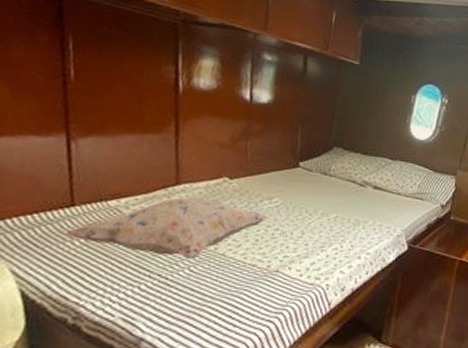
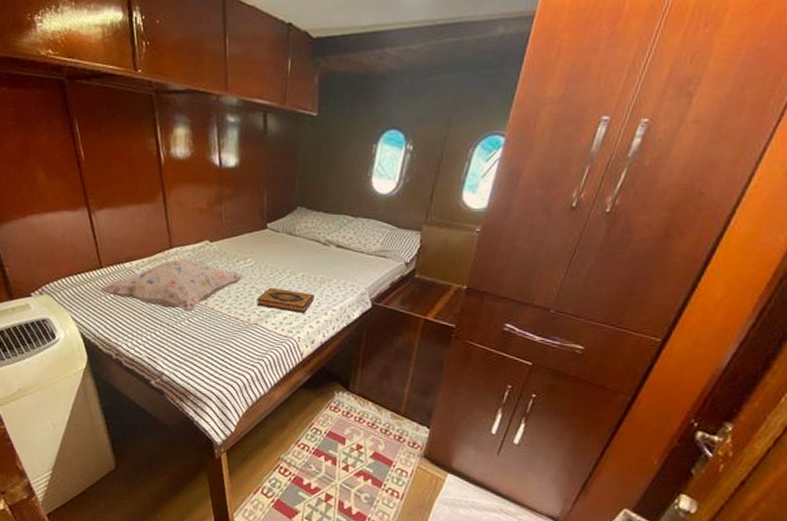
hardback book: none [280,229,347,257] -> present [256,287,314,313]

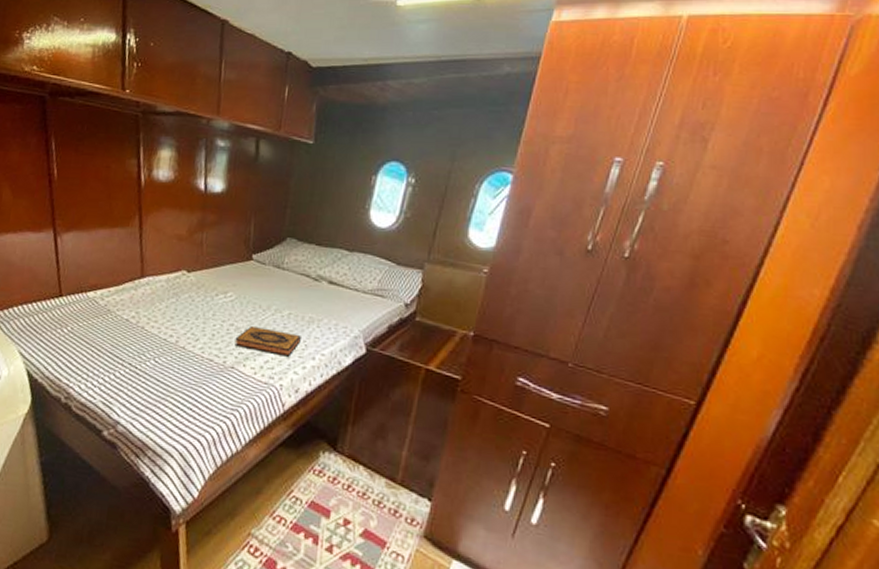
decorative pillow: present [100,260,246,312] -> none [56,290,224,351]

